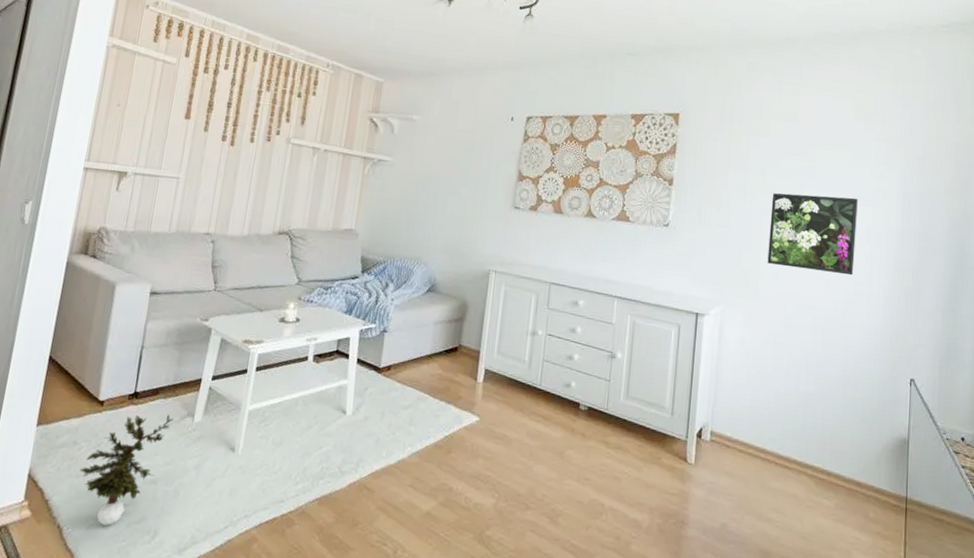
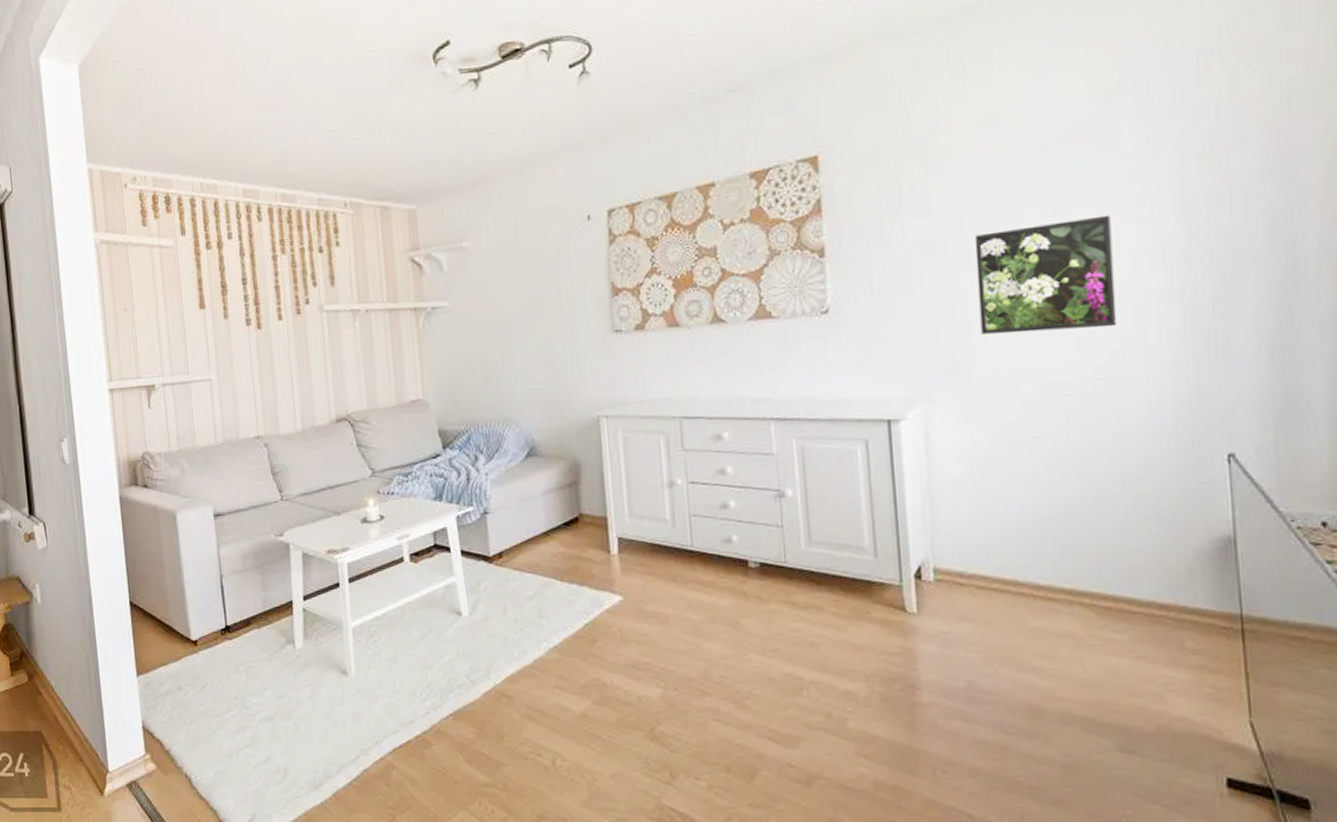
potted plant: present [79,414,174,526] -> none [191,644,274,770]

